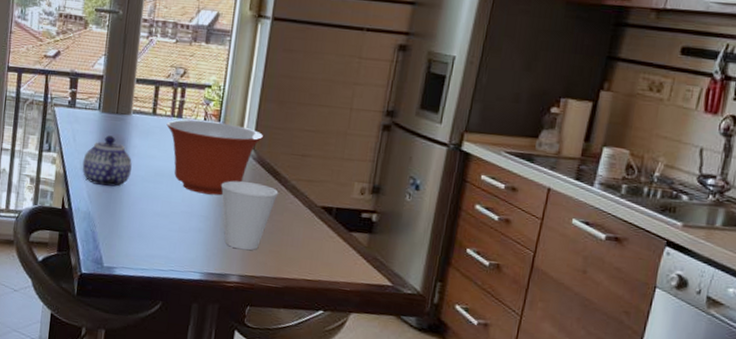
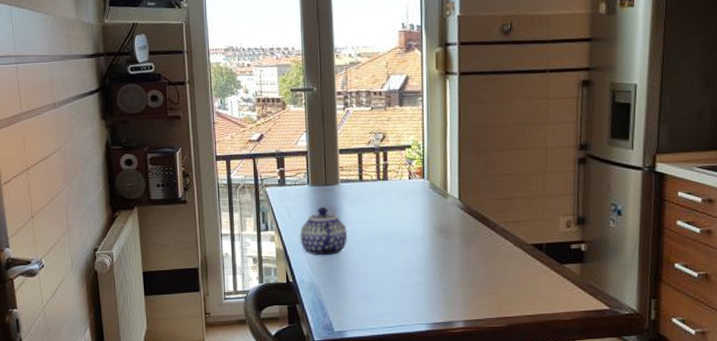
mixing bowl: present [166,119,263,196] -> none [374,179,467,249]
cup: present [220,180,279,251] -> none [434,231,489,296]

